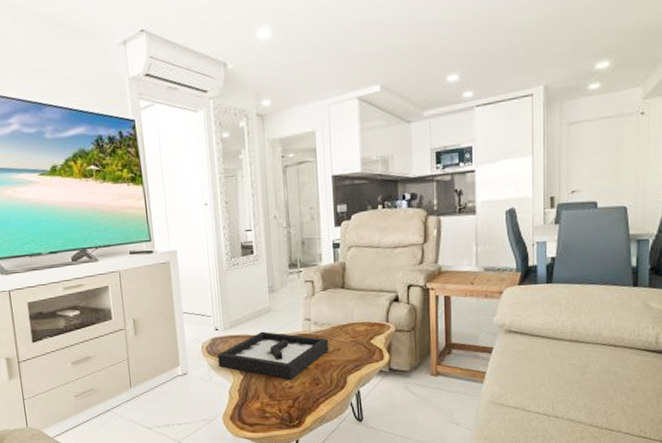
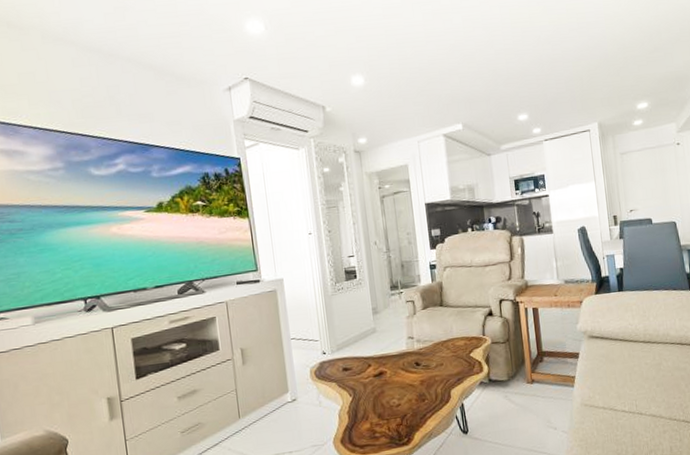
decorative tray: present [218,331,328,380] -> none [326,352,432,398]

